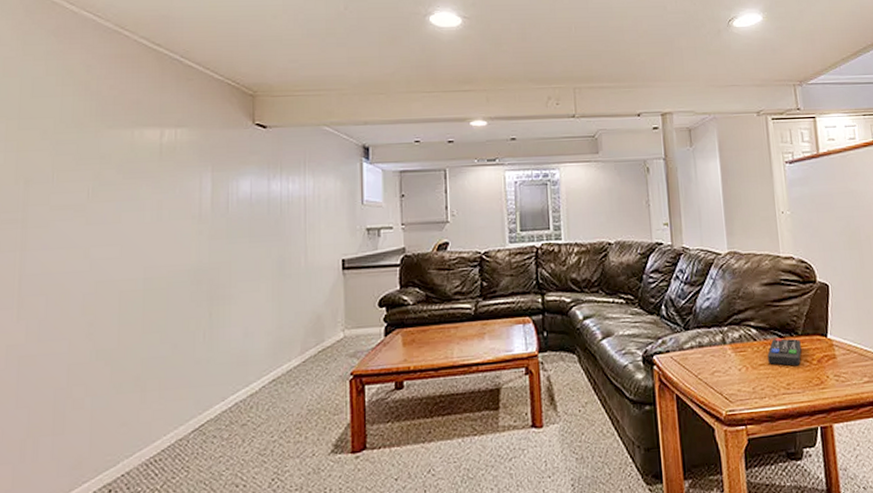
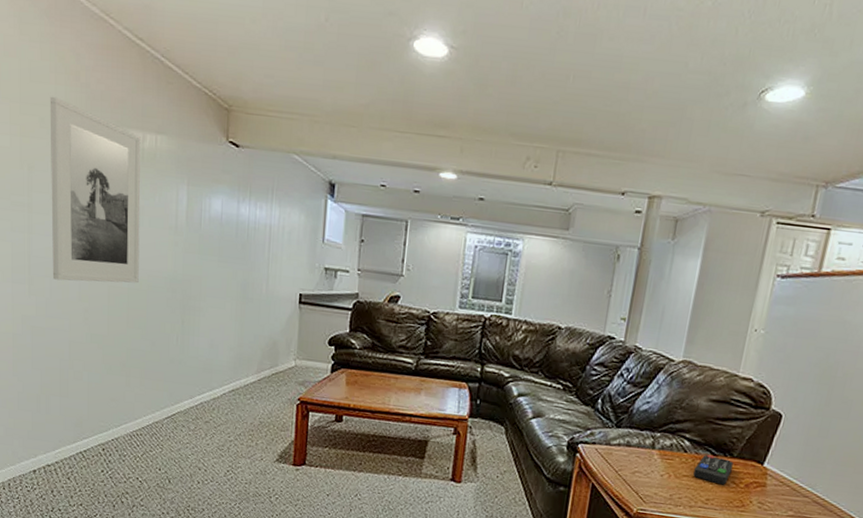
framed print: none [49,108,159,297] -> present [50,96,141,284]

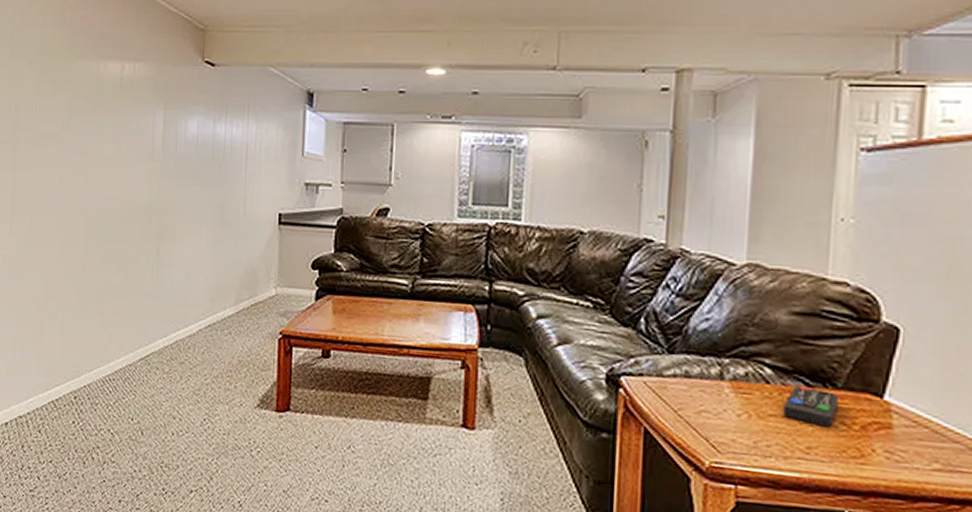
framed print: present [50,96,141,284] -> none [32,37,120,217]

